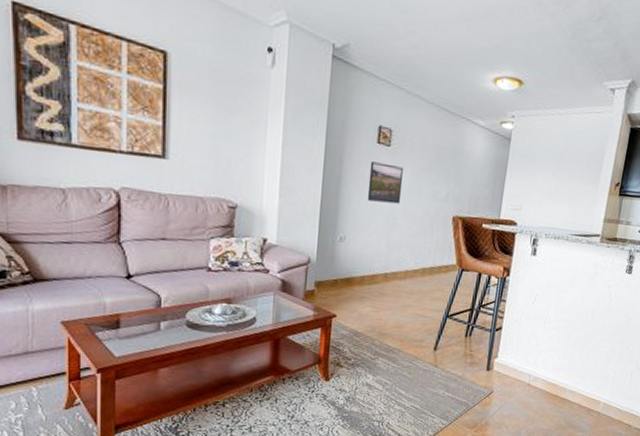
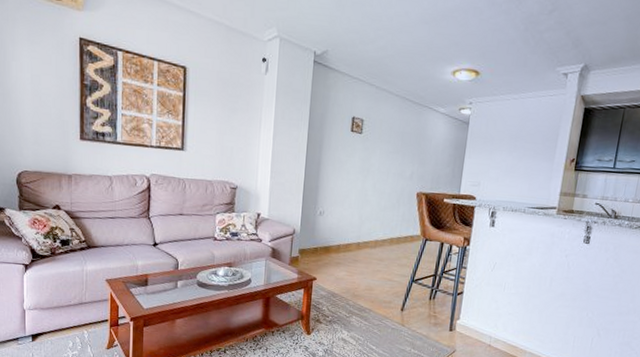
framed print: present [367,161,403,204] -> none [342,147,373,183]

